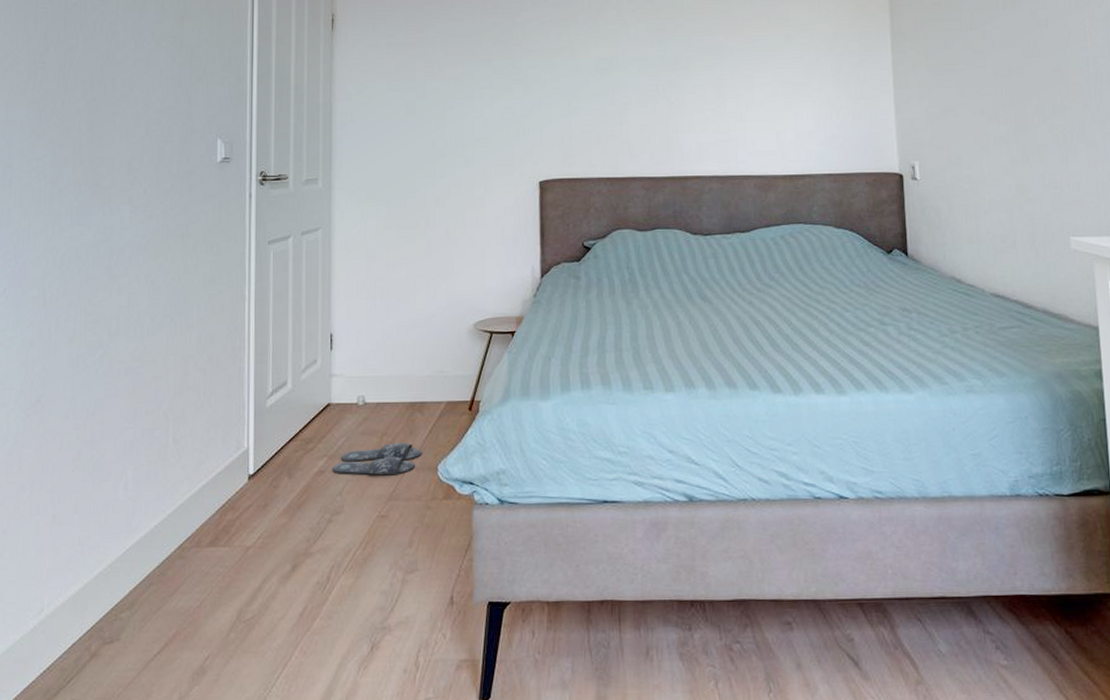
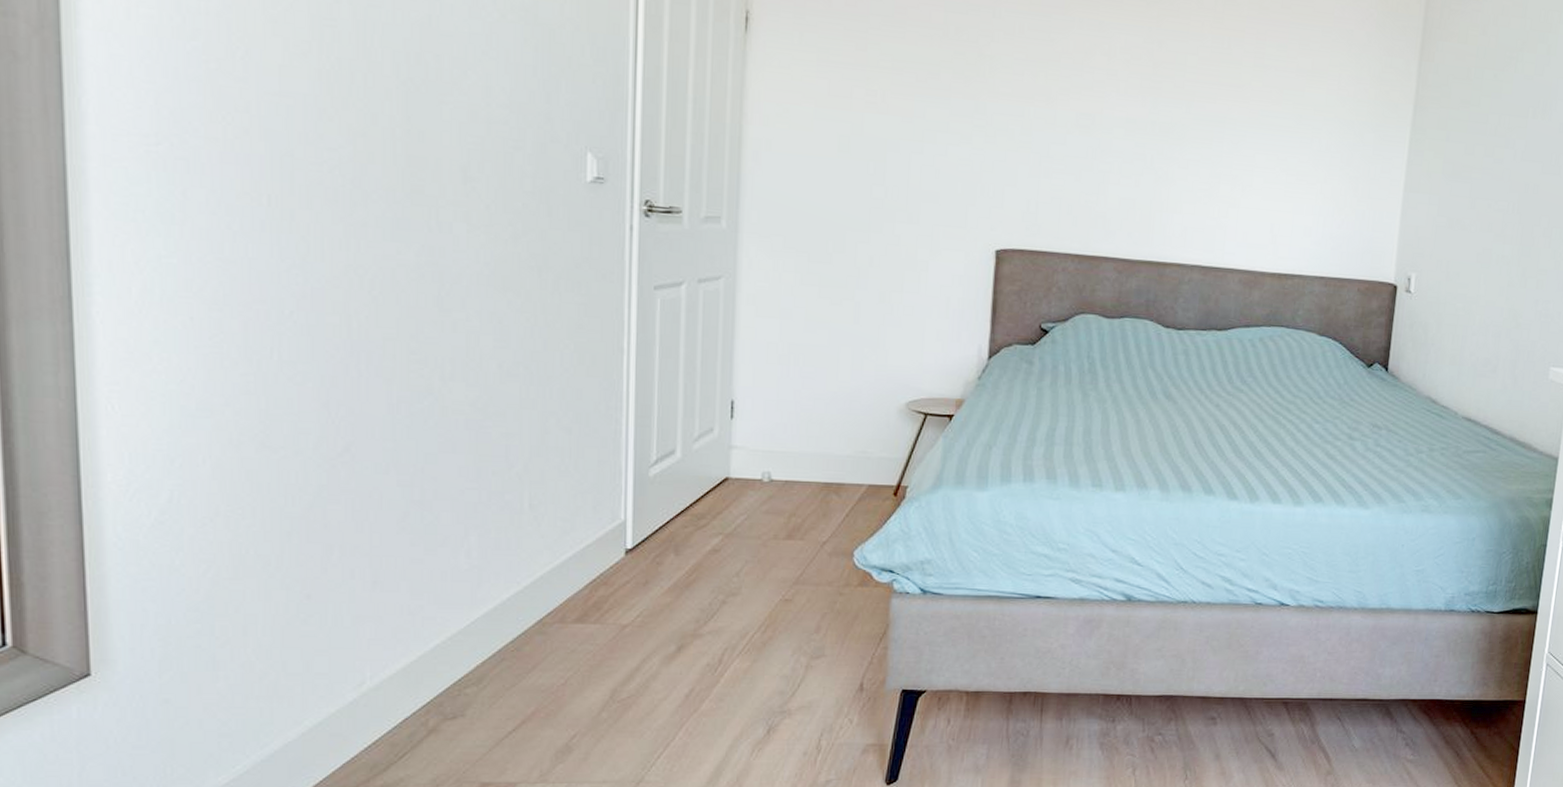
slippers: present [332,442,422,476] -> none [729,524,837,559]

